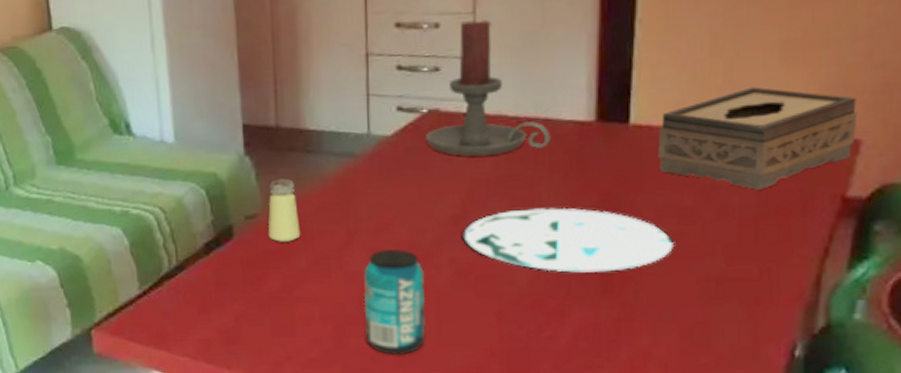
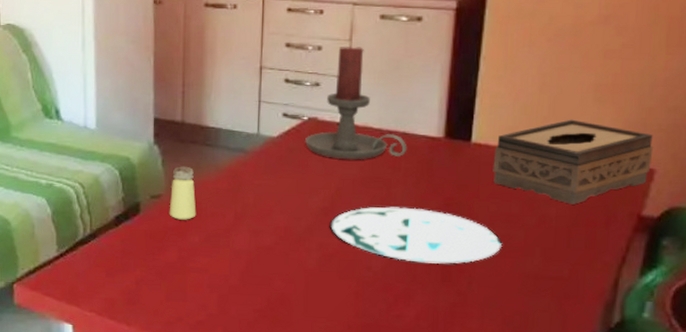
beverage can: present [363,248,426,356] -> none [244,232,297,324]

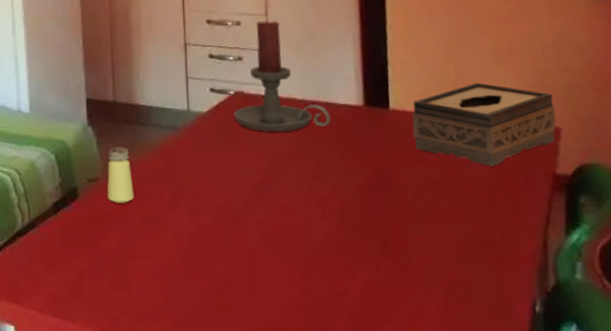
plate: present [330,206,502,264] -> none [266,178,432,235]

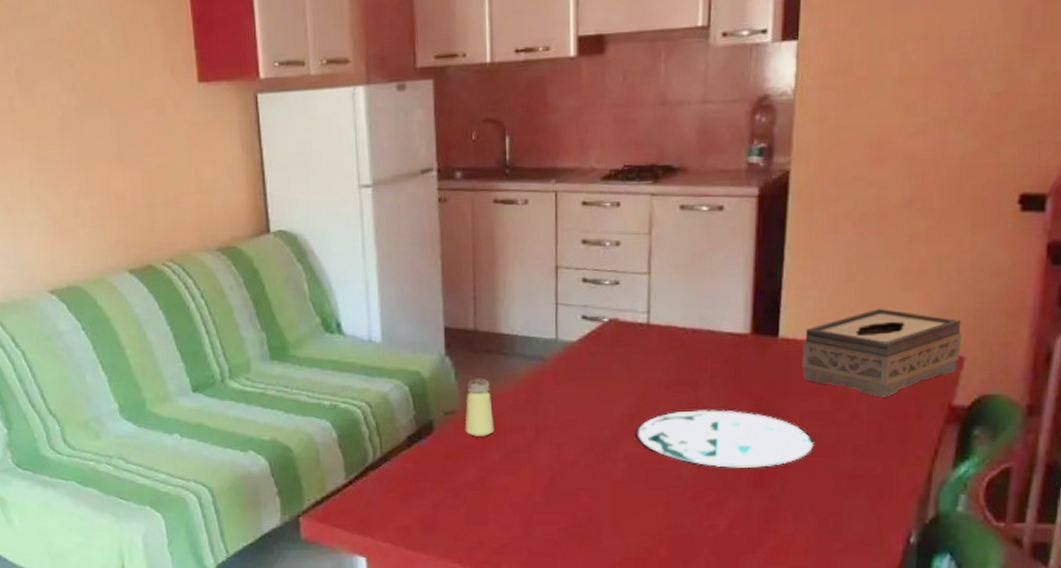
candle holder: present [234,20,331,132] -> none [607,239,714,362]
plate: none [266,178,432,235] -> present [637,410,813,468]

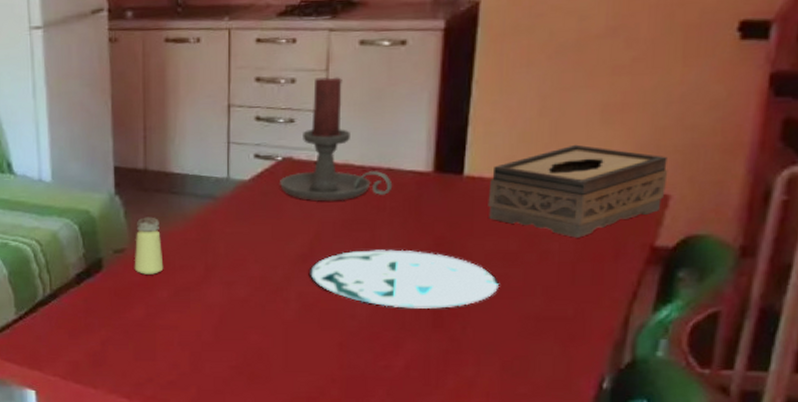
candle holder: none [607,239,714,362] -> present [280,76,393,201]

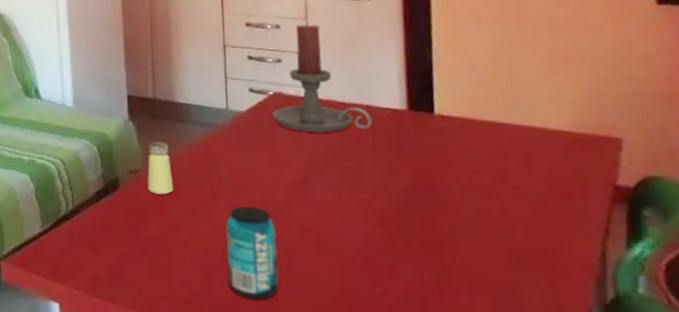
beverage can: none [218,283,275,380] -> present [226,206,279,302]
plate: present [310,249,499,309] -> none [306,179,480,238]
tissue box: present [488,144,668,238] -> none [458,90,618,175]

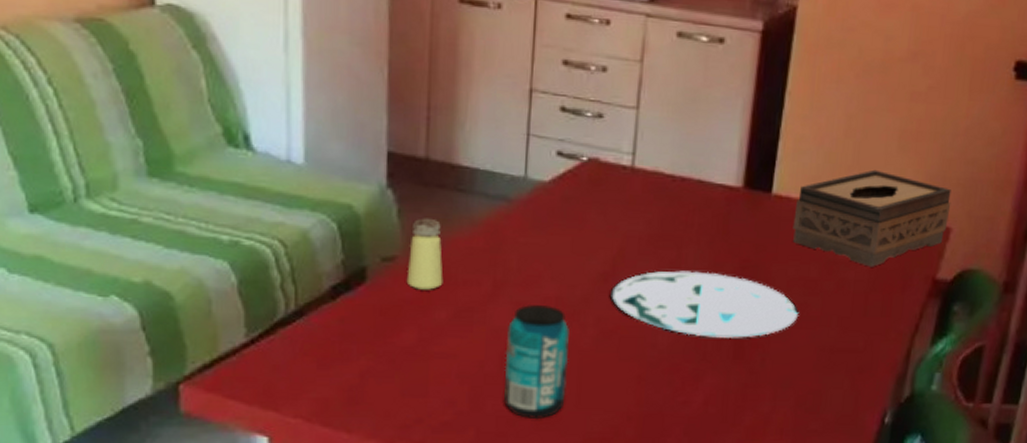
candle holder: present [273,24,373,133] -> none [583,68,702,214]
plate: none [306,179,480,238] -> present [611,270,798,338]
tissue box: none [458,90,618,175] -> present [793,169,951,267]

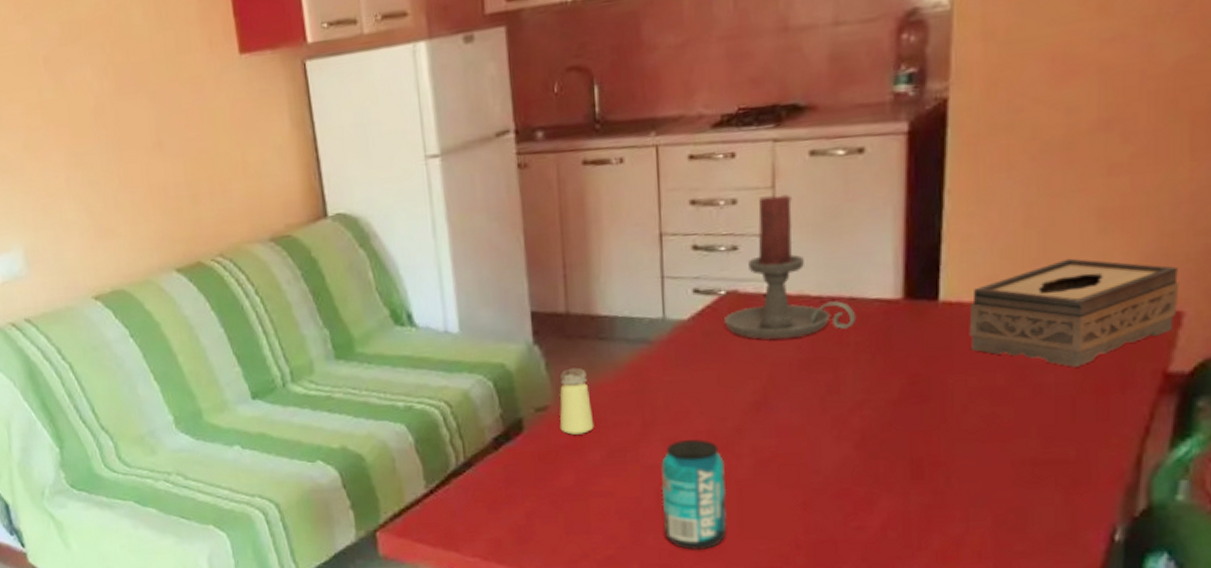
candle holder: none [583,68,702,214] -> present [724,194,857,339]
plate: present [611,270,798,338] -> none [764,391,986,459]

